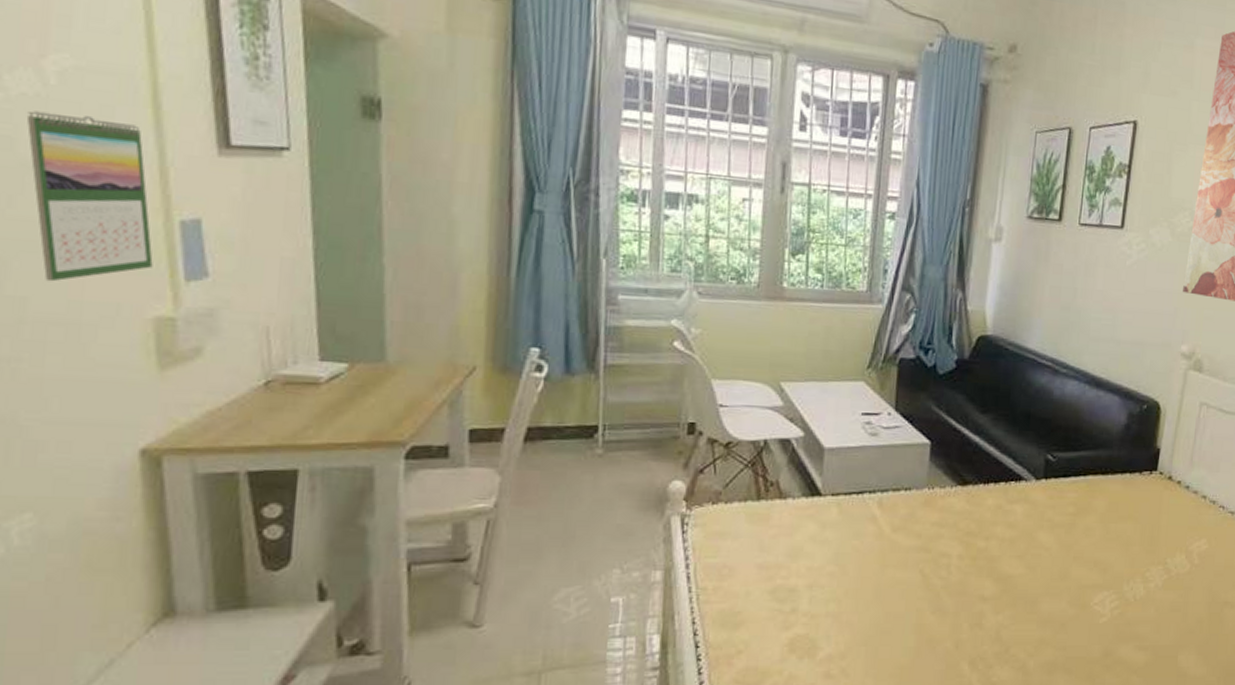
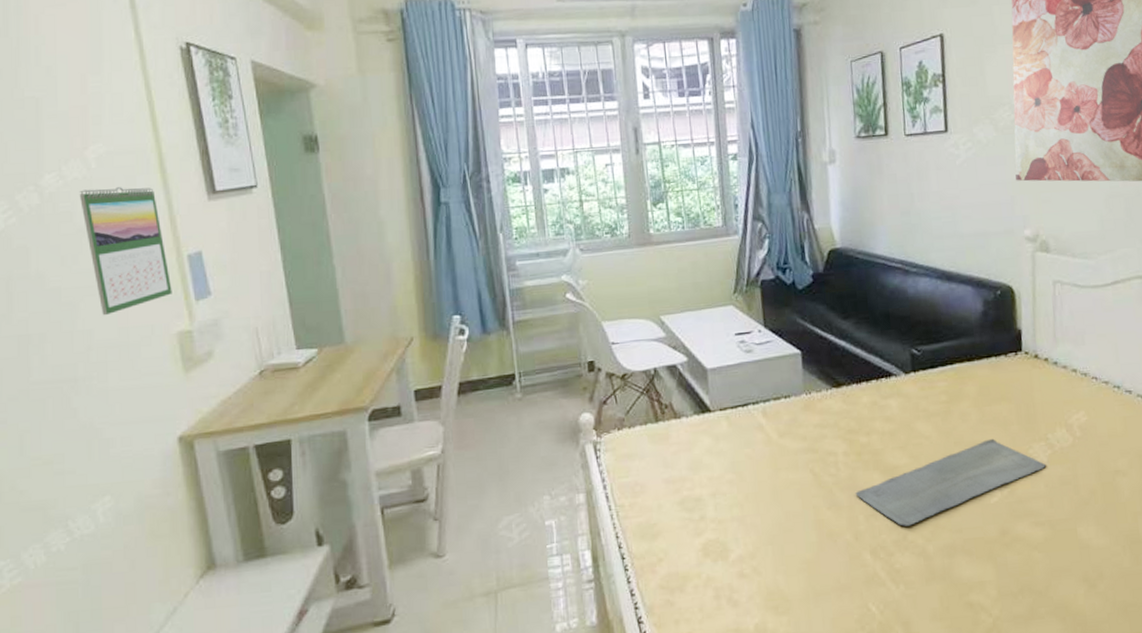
bath mat: none [963,557,1161,639] -> present [855,438,1047,526]

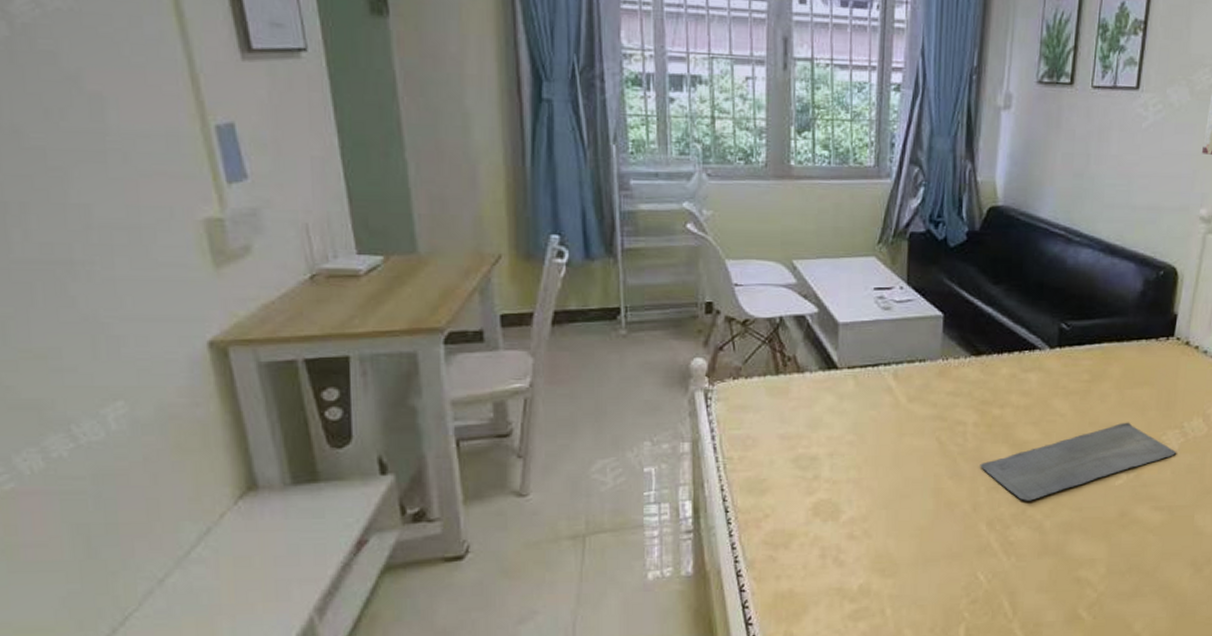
calendar: present [79,187,172,316] -> none [64,25,197,189]

